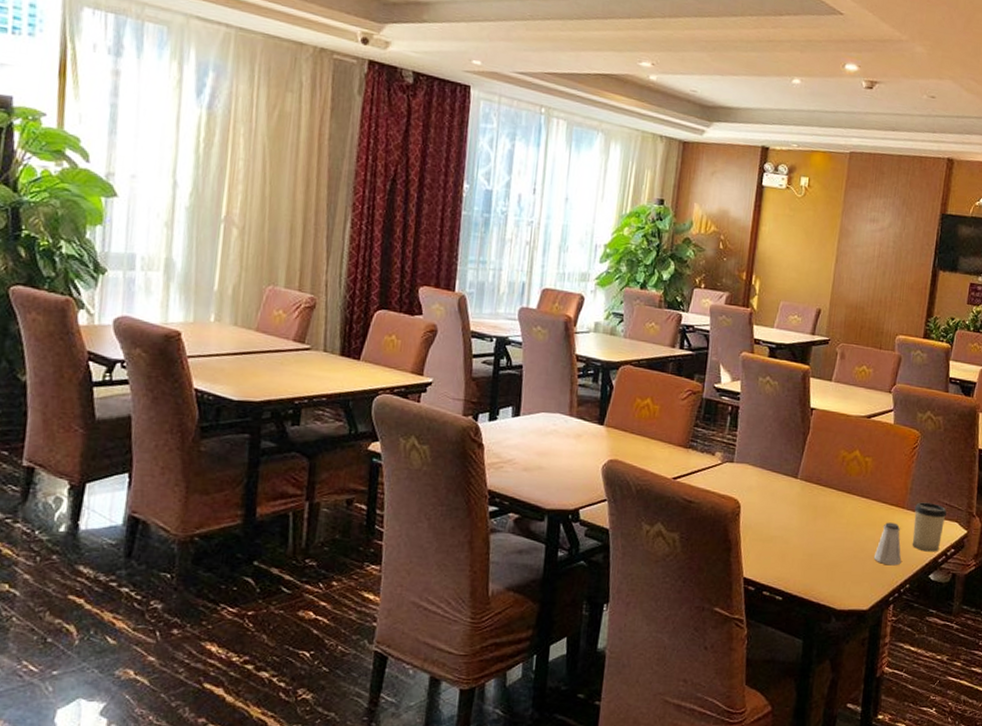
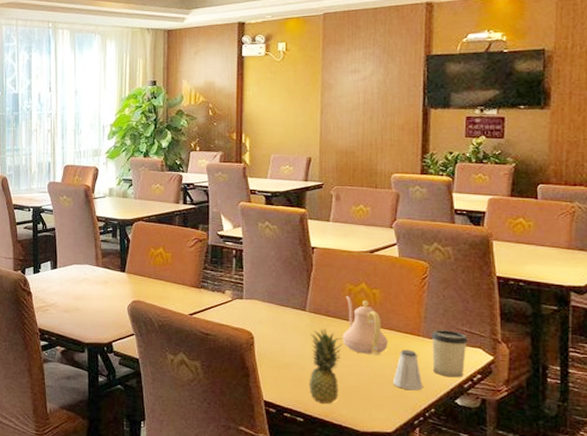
fruit: none [791,498,830,580] -> present [309,328,342,404]
teapot: none [830,464,875,529] -> present [342,296,389,356]

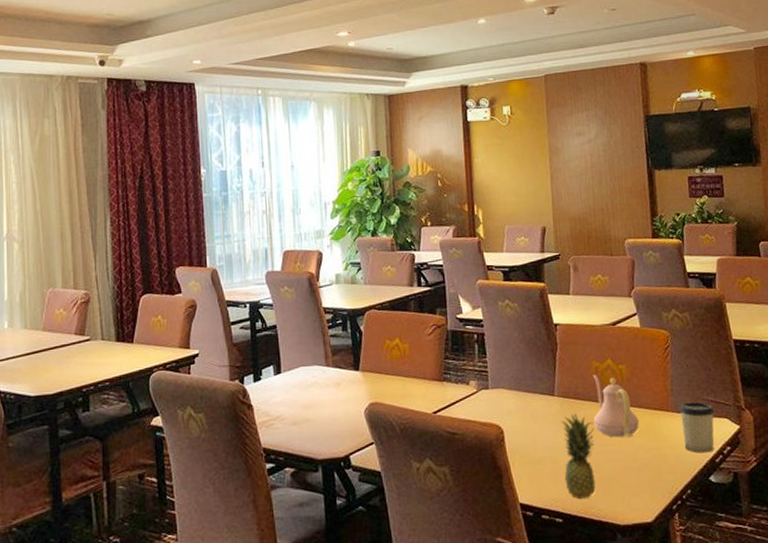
saltshaker: present [392,349,423,391] -> none [647,427,678,473]

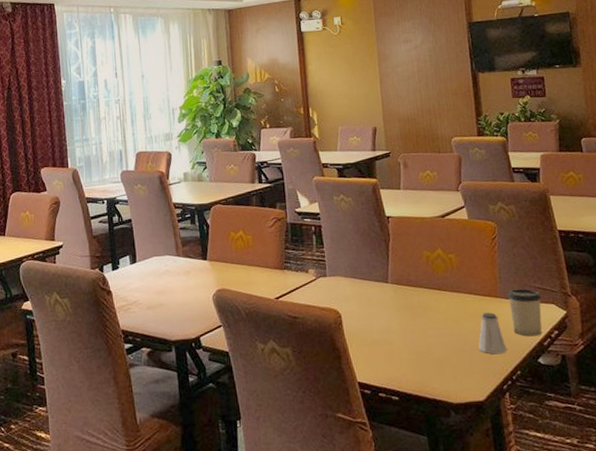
fruit: present [560,413,596,499] -> none [394,299,429,378]
teapot: present [592,375,640,438] -> none [424,263,470,322]
saltshaker: none [647,427,678,473] -> present [478,312,507,355]

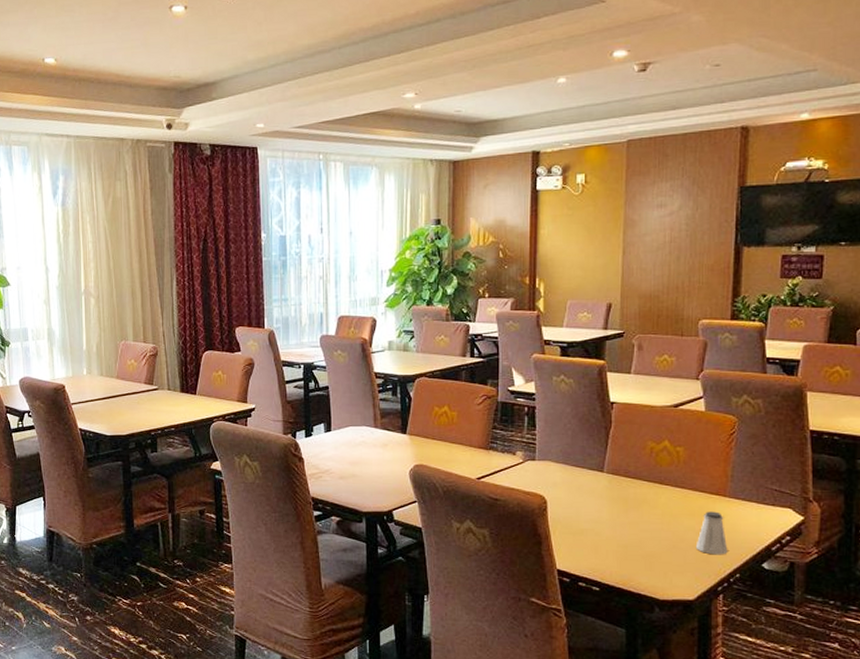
cup: present [507,288,542,337] -> none [737,489,777,540]

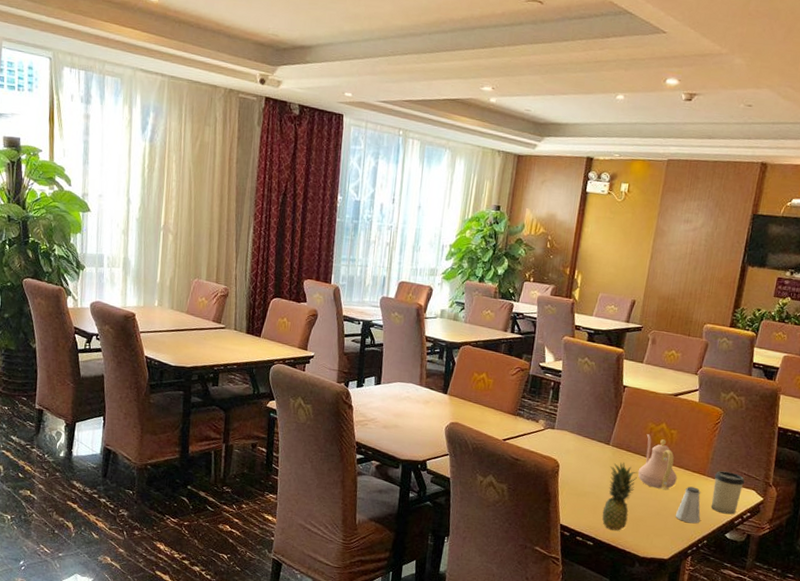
fruit: none [606,490,642,571] -> present [602,462,638,531]
teapot: none [642,455,693,519] -> present [638,434,678,491]
cup: none [737,489,777,540] -> present [711,471,745,515]

